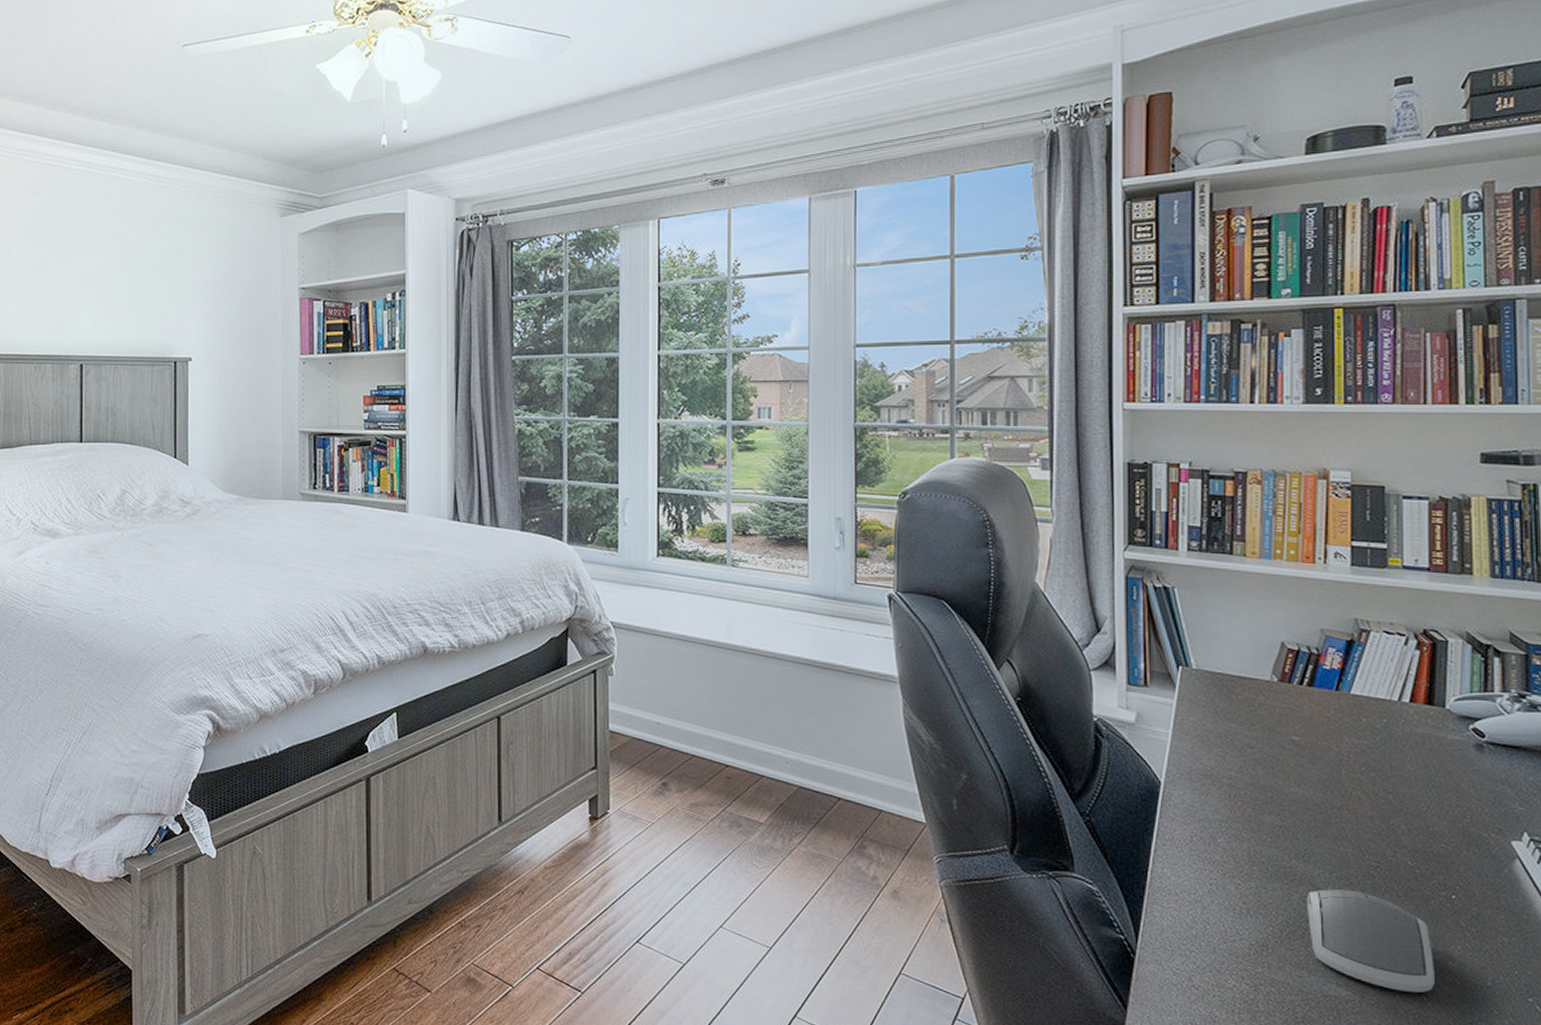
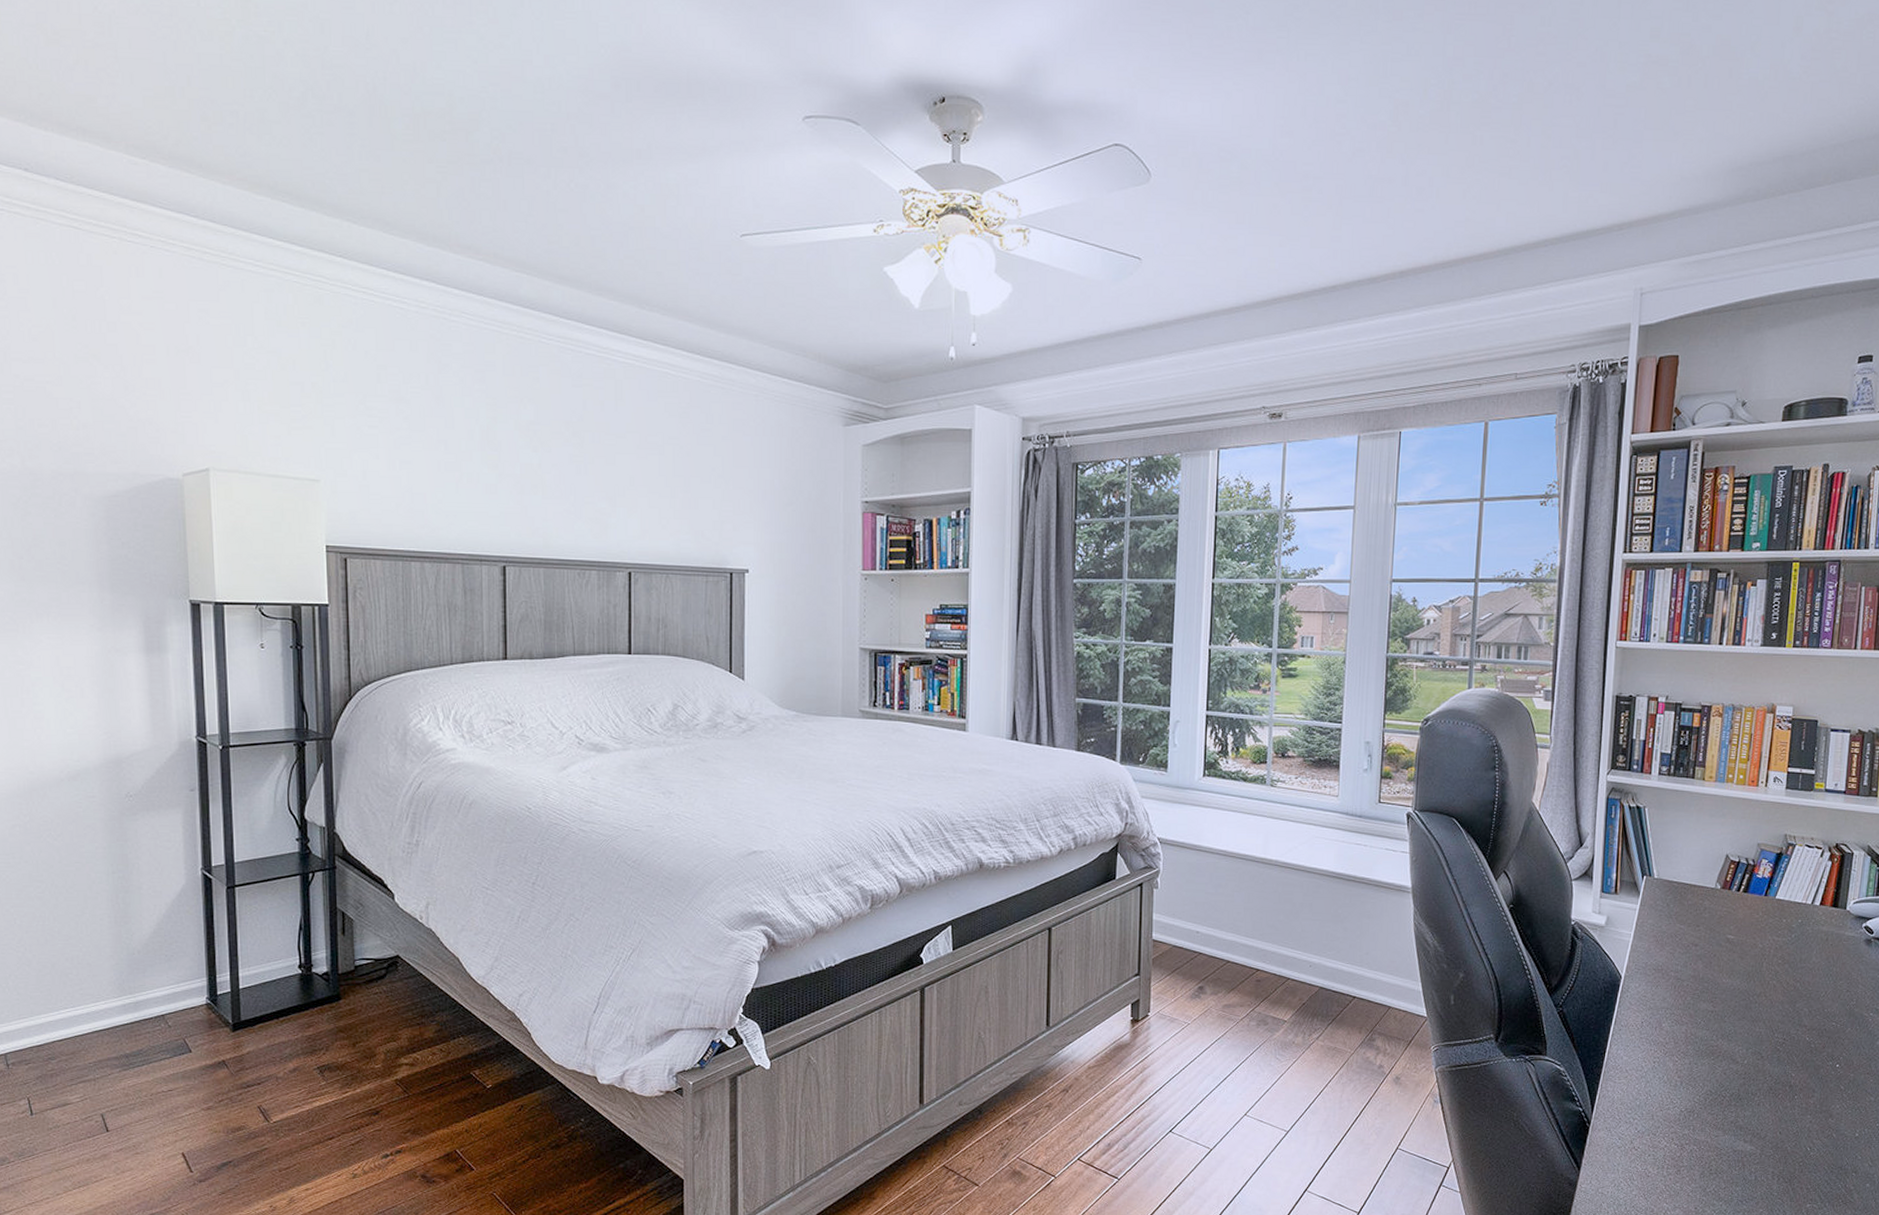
computer mouse: present [1307,889,1435,992] -> none [1727,1063,1818,1144]

